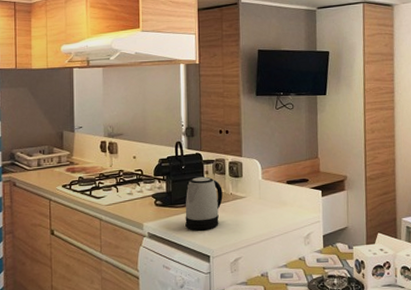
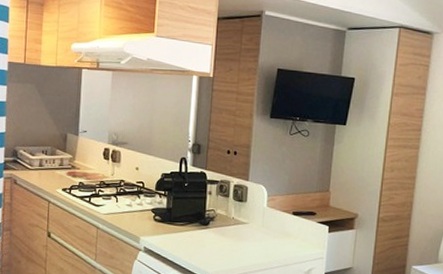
kettle: present [185,176,223,230] -> none [183,196,225,252]

